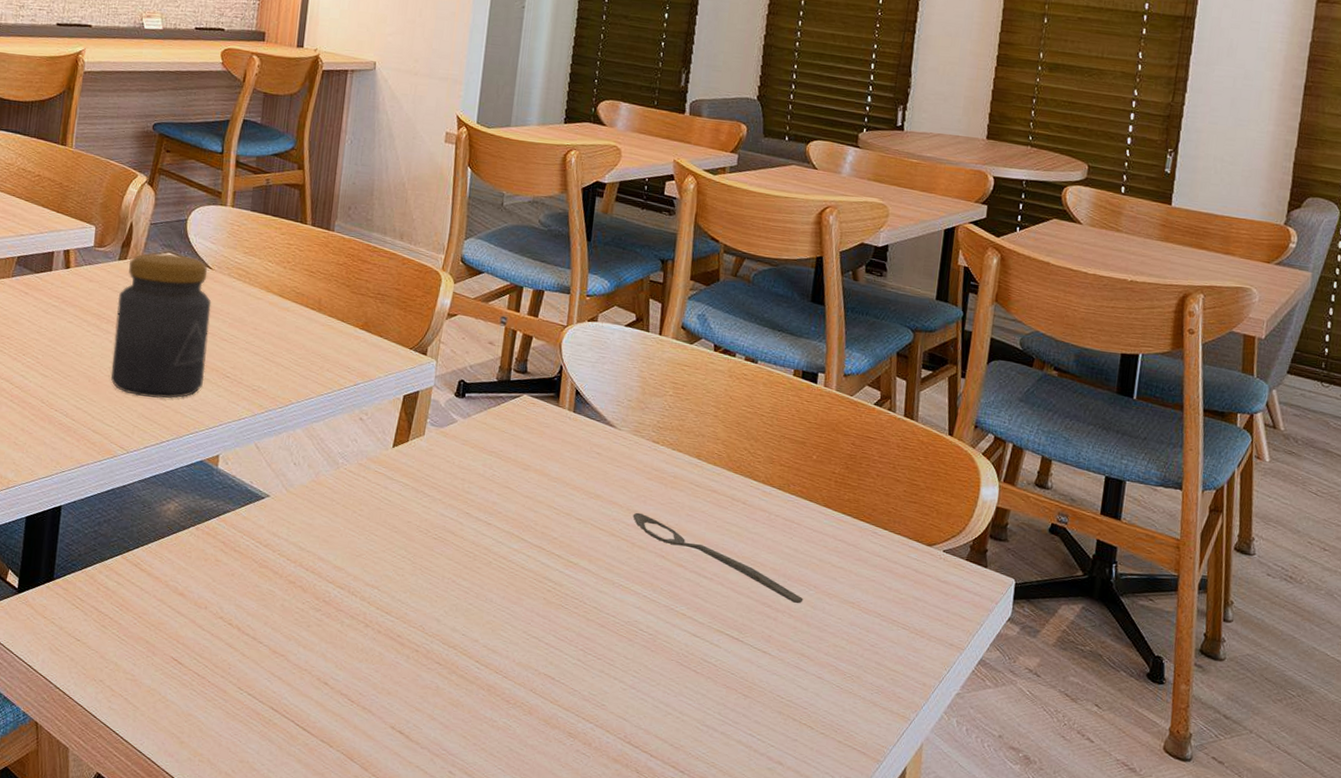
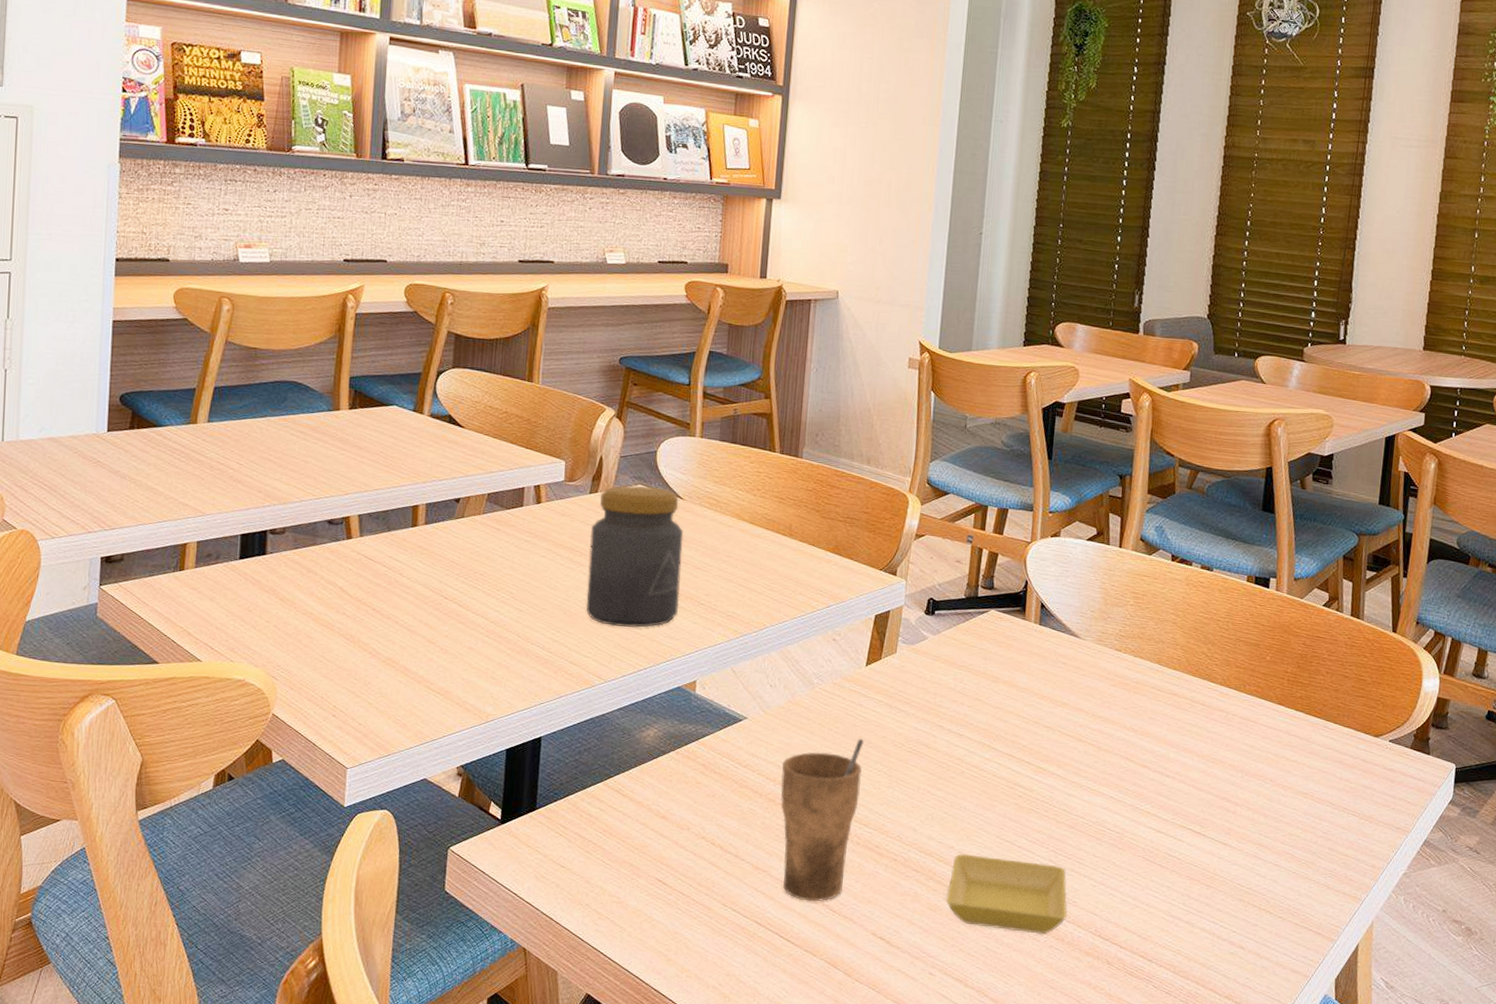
cup: none [300,522,388,690] -> present [780,738,864,902]
saucer: none [468,648,596,738] -> present [946,854,1068,934]
spoon: present [633,512,804,604] -> none [1098,718,1260,797]

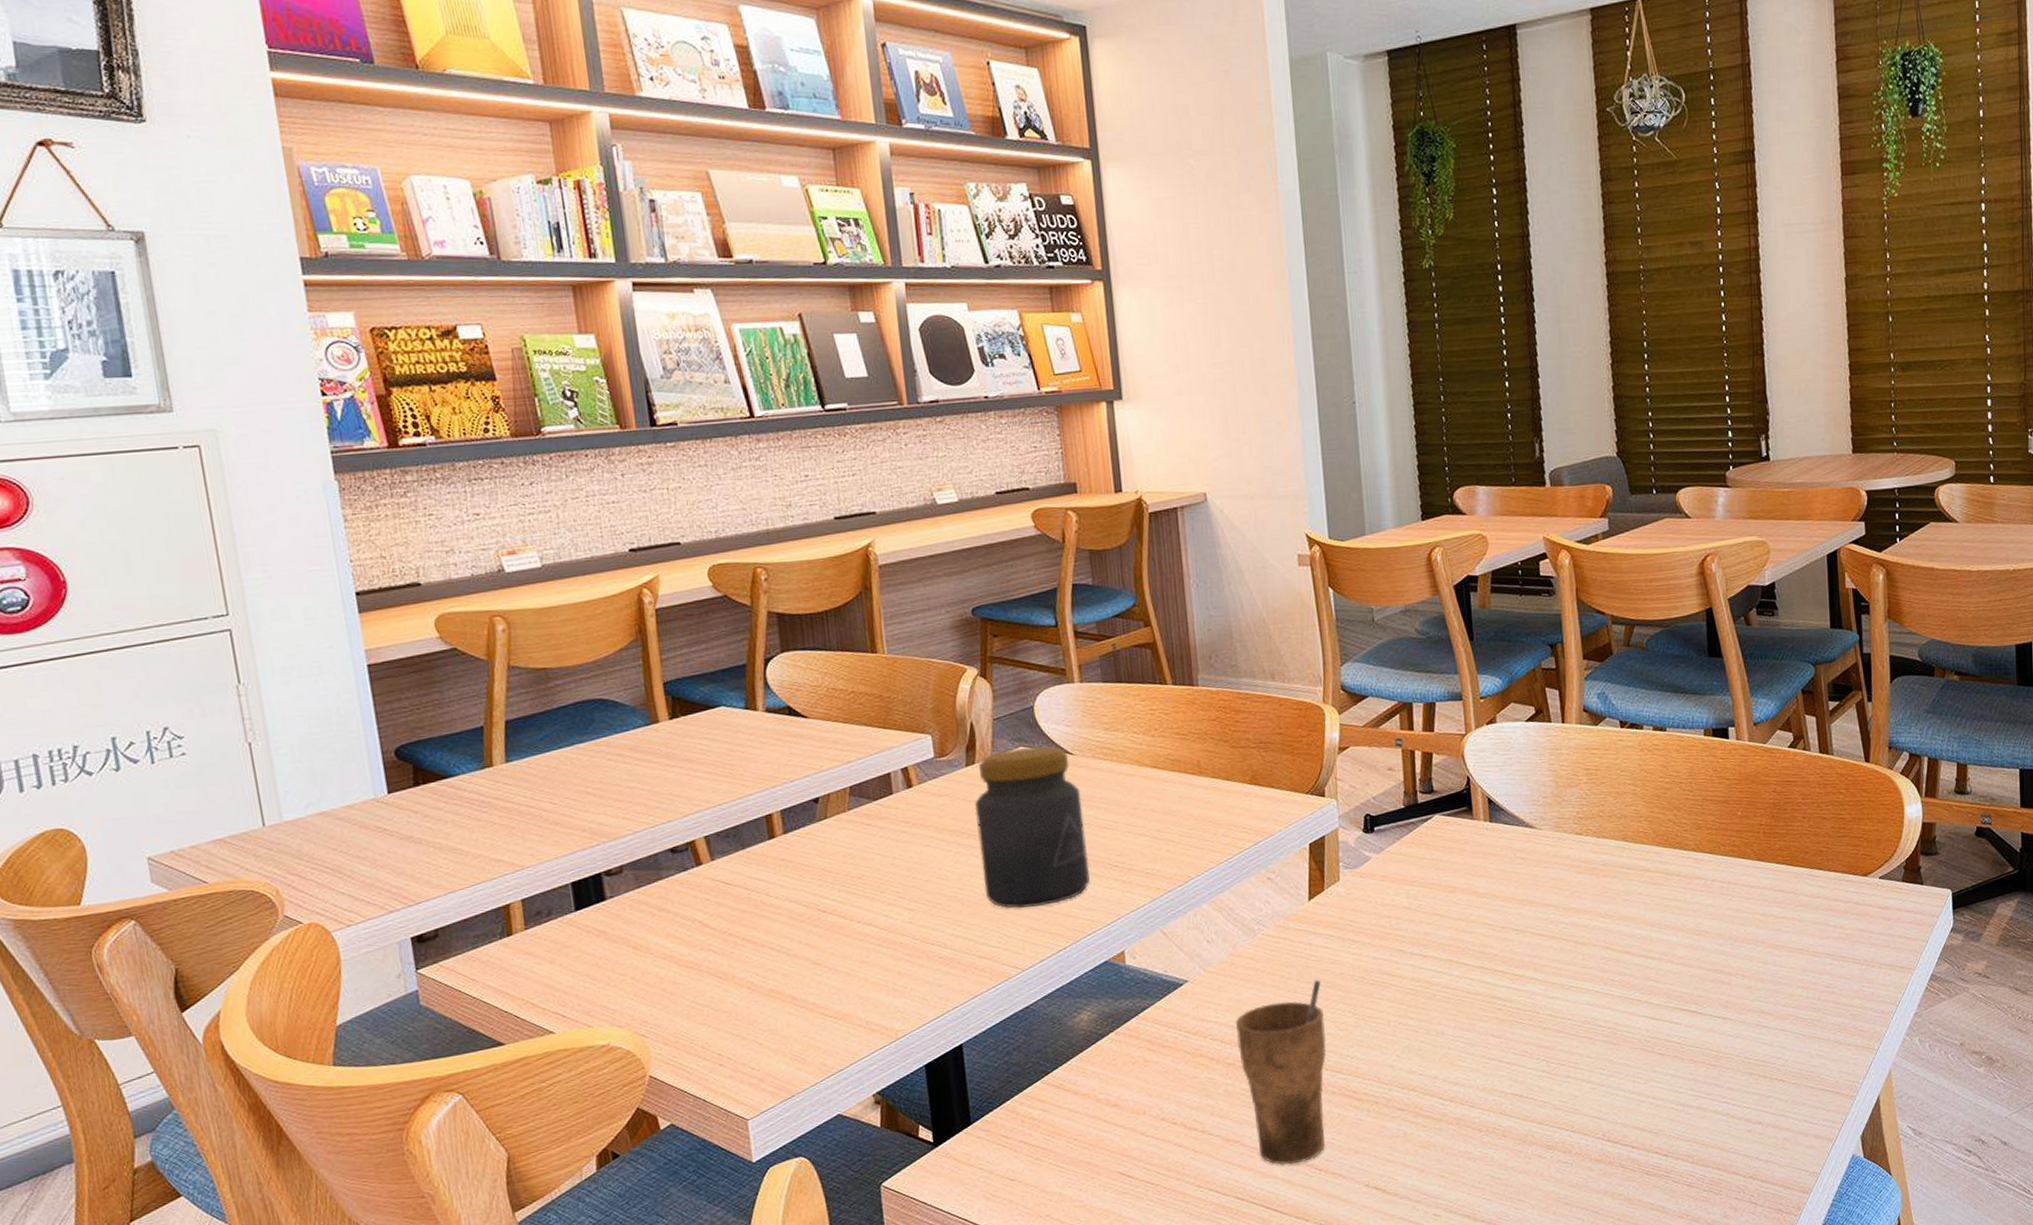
saucer: present [946,854,1068,934] -> none [1438,1075,1571,1155]

